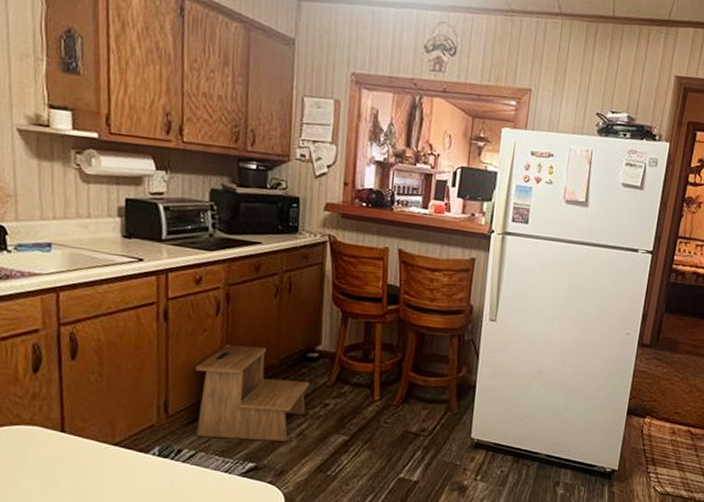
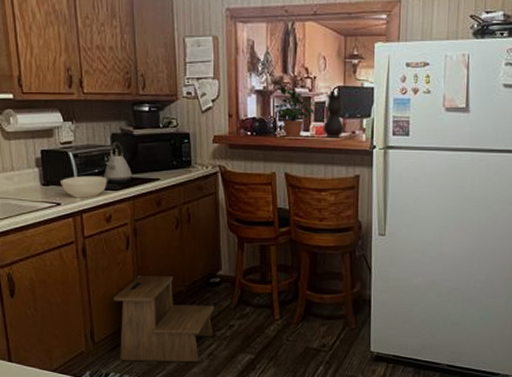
bowl: none [144,231,202,257] -> present [59,176,108,198]
kettle: none [198,198,232,245] -> present [104,141,133,184]
potted plant: none [391,160,441,215] -> present [272,86,320,139]
vase: none [442,173,468,219] -> present [322,94,345,138]

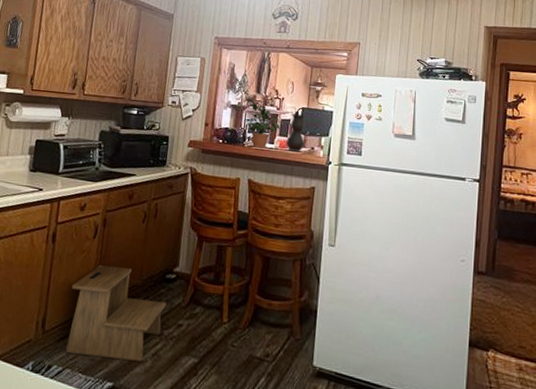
bowl: present [59,176,108,198] -> none [46,165,90,187]
kettle: present [104,141,133,184] -> none [87,138,113,177]

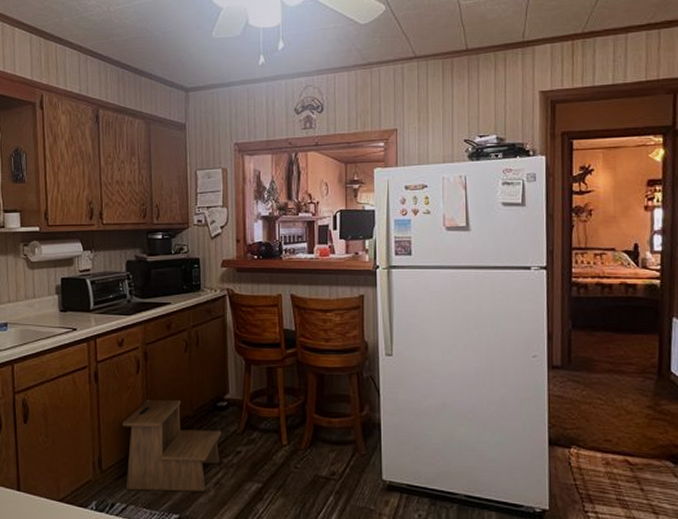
potted plant: present [243,103,285,149] -> none [277,212,324,261]
vase: present [285,113,308,152] -> none [326,217,349,259]

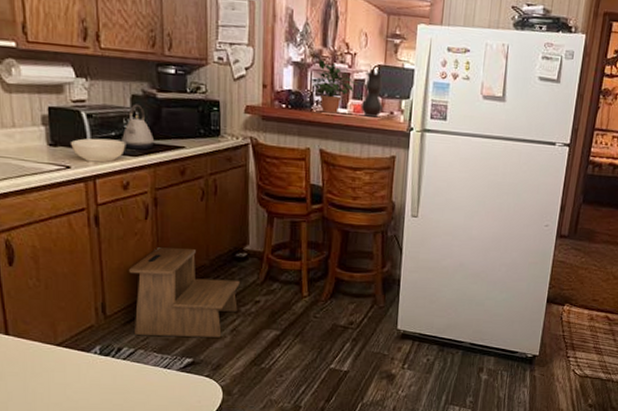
bowl: none [76,301,122,323] -> present [70,138,126,163]
kettle: none [118,268,145,309] -> present [122,104,155,151]
potted plant: none [277,212,324,261] -> present [309,60,359,115]
vase: none [326,217,349,259] -> present [360,72,385,118]

